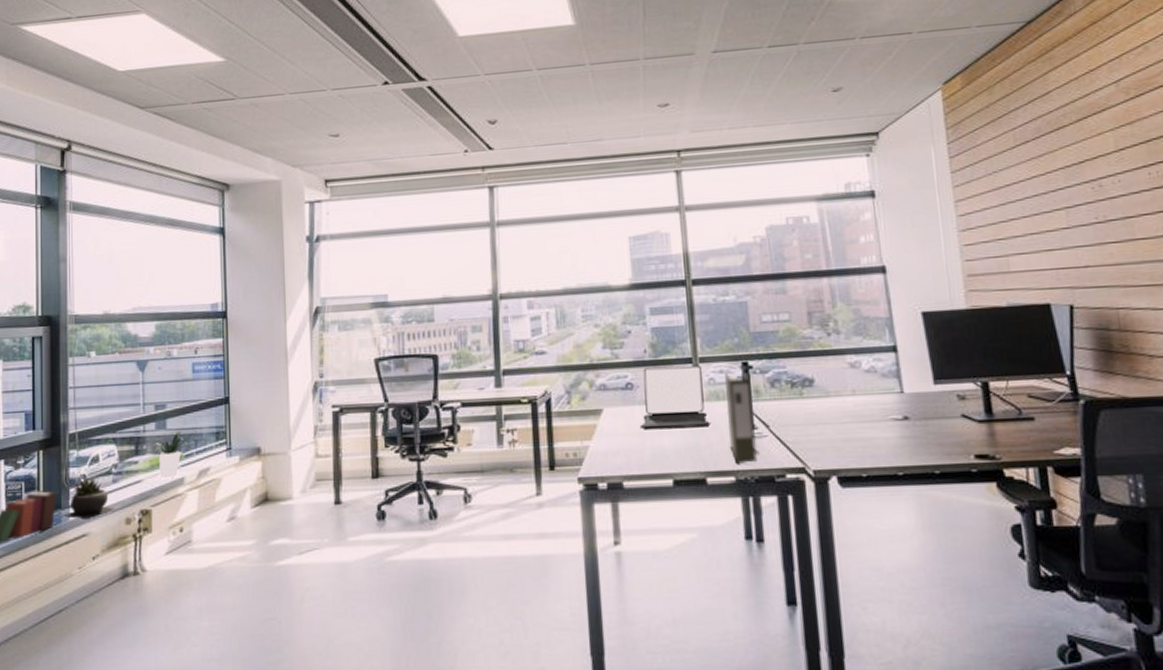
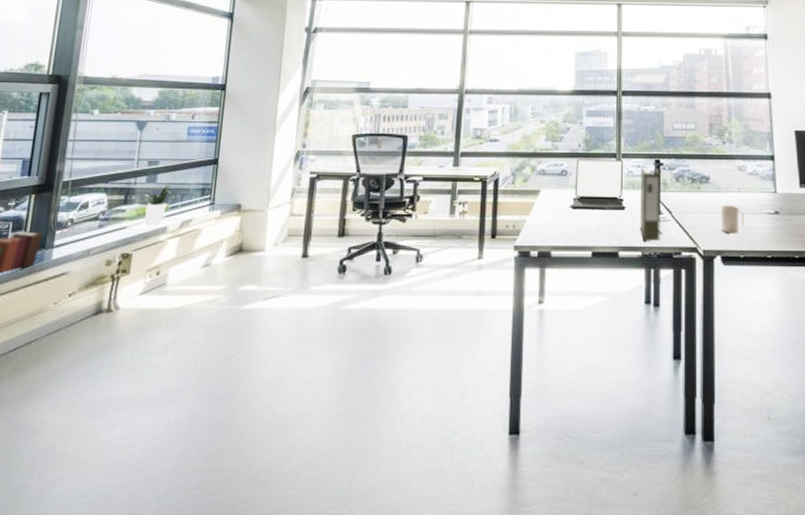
succulent plant: present [61,477,116,519] -> none [44,221,98,258]
mug: none [831,412,864,448] -> present [721,205,744,233]

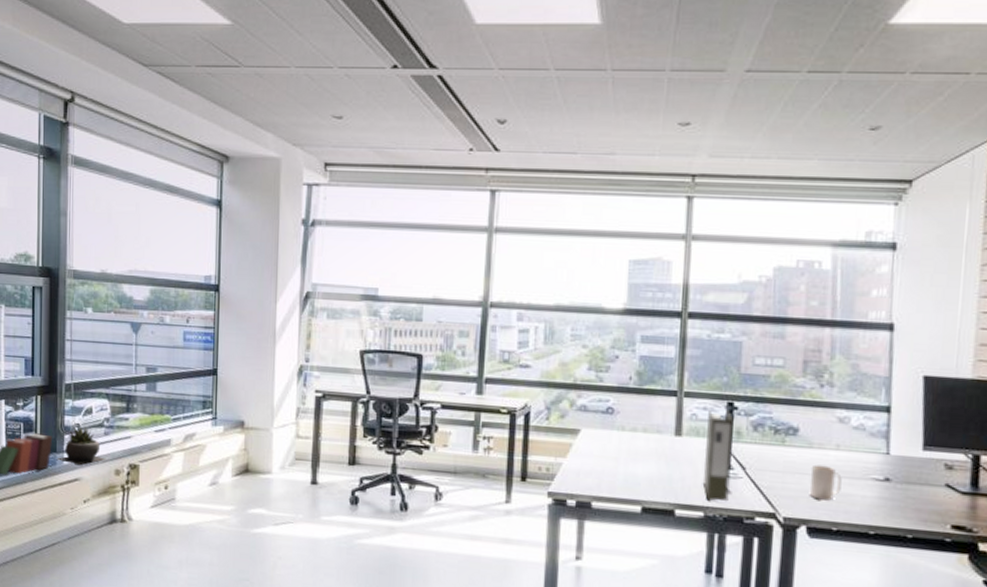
succulent plant: none [44,221,98,258] -> present [56,426,106,465]
potted plant: present [133,186,181,227] -> none [135,395,182,439]
laptop: present [569,159,626,210] -> none [615,395,686,461]

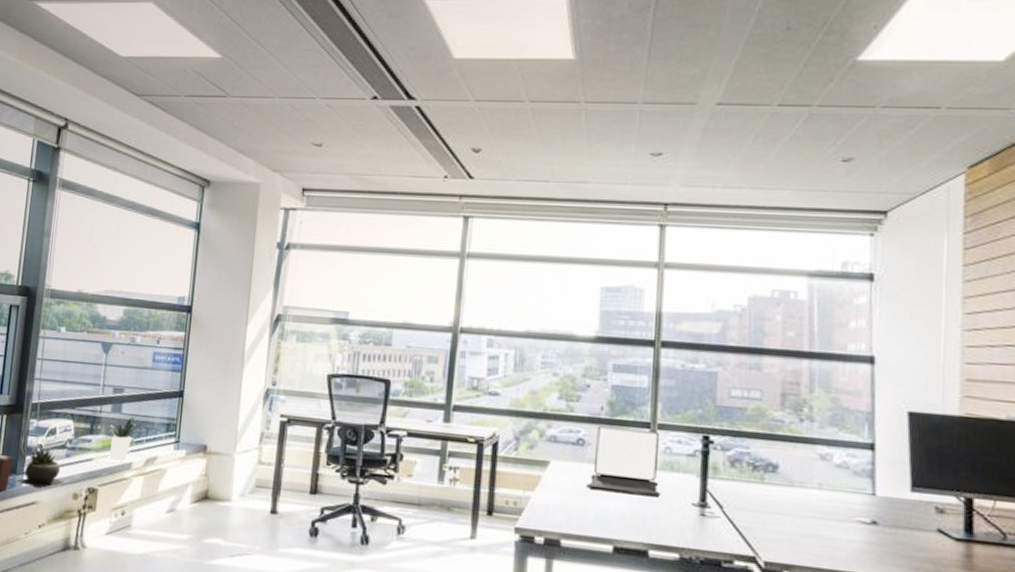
potted plant: none [135,395,182,439] -> present [98,417,145,462]
laptop: none [615,395,686,461] -> present [586,426,660,497]
binder: present [702,409,734,502] -> none [677,442,710,543]
mug: present [809,464,842,501] -> none [791,504,826,545]

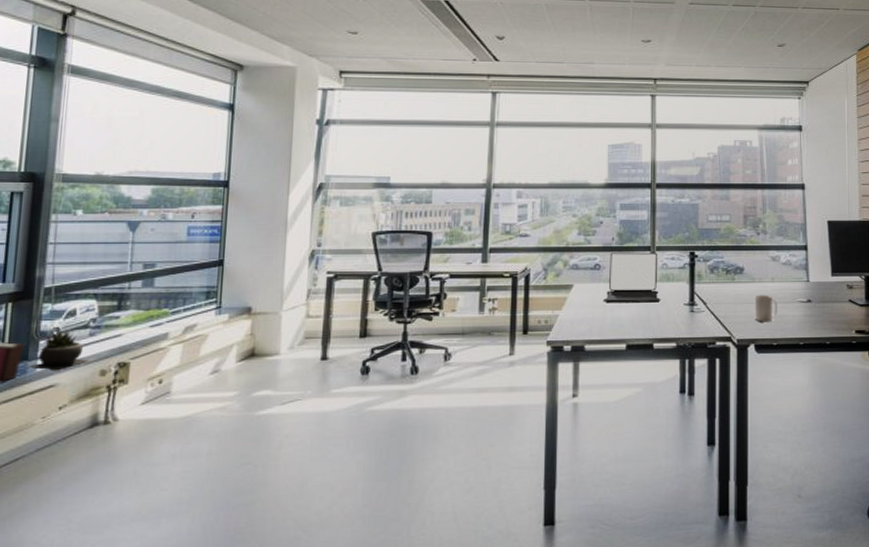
potted plant: present [98,417,145,462] -> none [128,290,182,334]
mug: none [791,504,826,545] -> present [754,295,777,322]

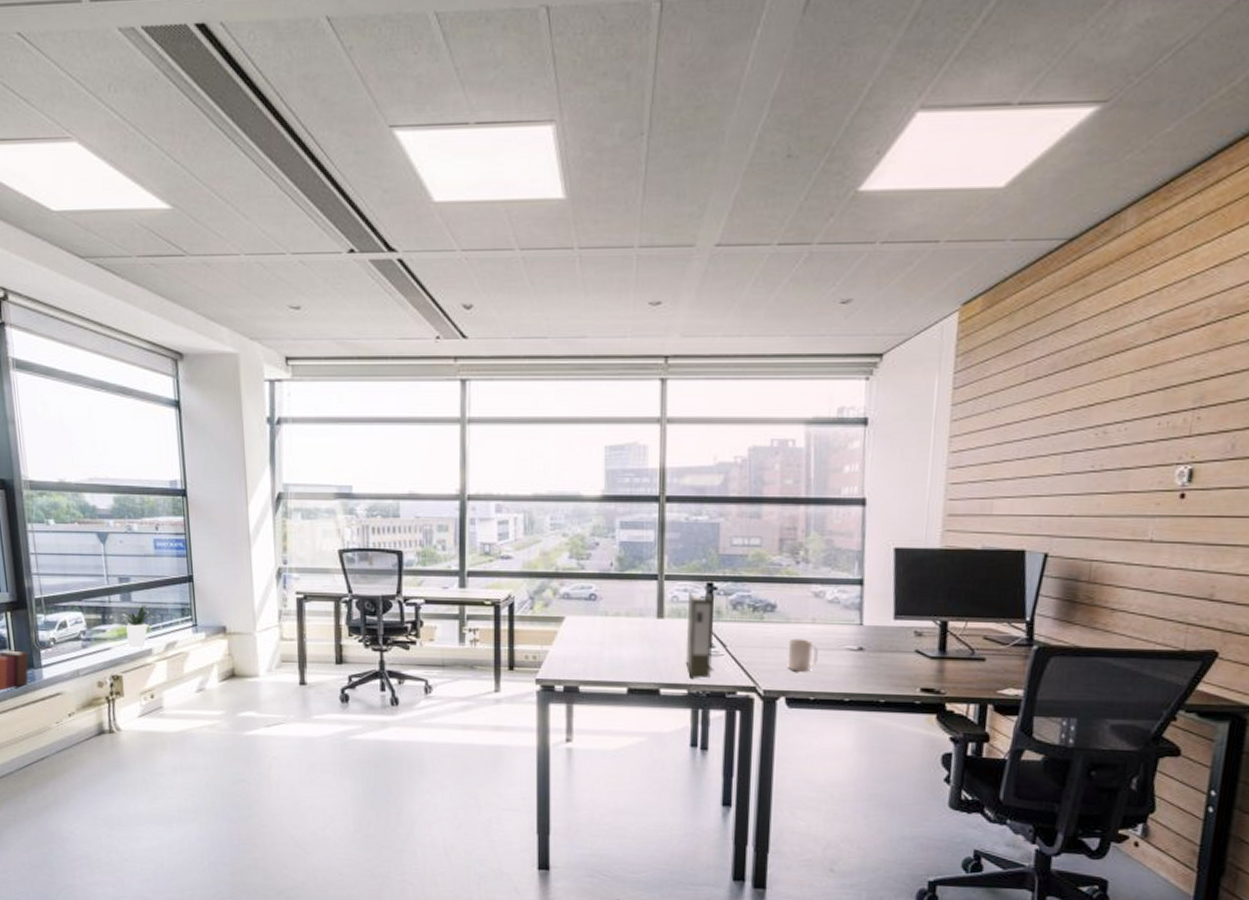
succulent plant: present [27,330,90,370] -> none [35,641,87,679]
potted plant: none [128,290,182,334] -> present [111,605,160,649]
laptop: present [603,252,660,303] -> none [599,581,669,642]
binder: none [674,258,696,333] -> present [685,590,714,679]

